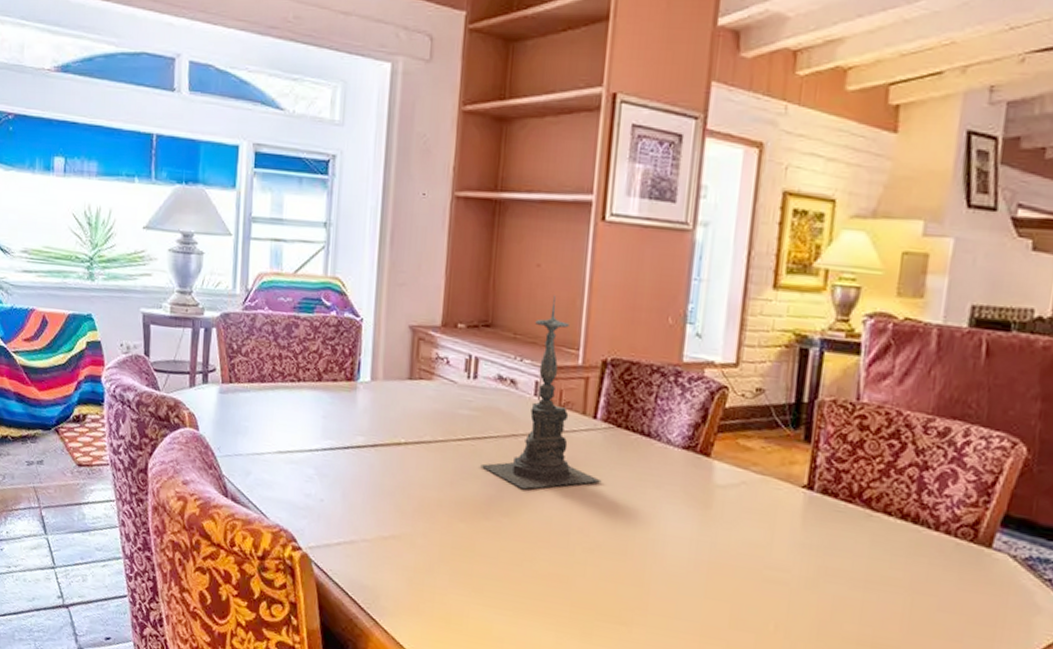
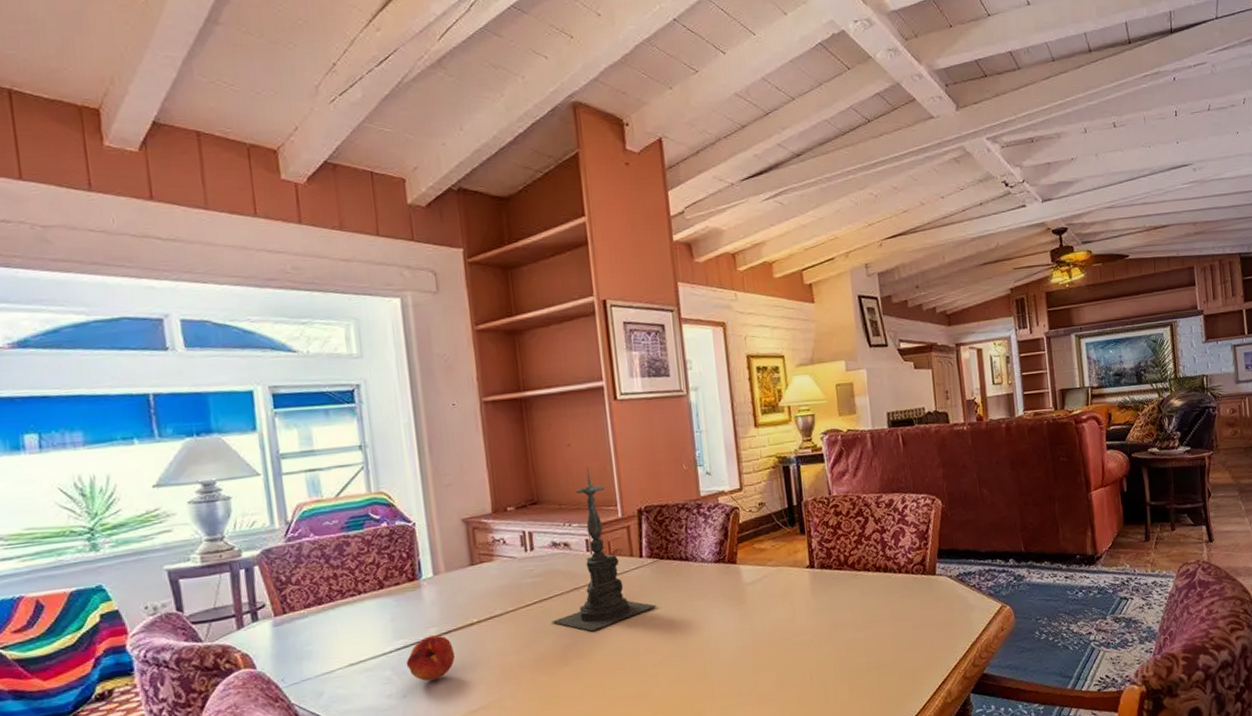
fruit: none [329,444,377,493] -> present [406,635,456,681]

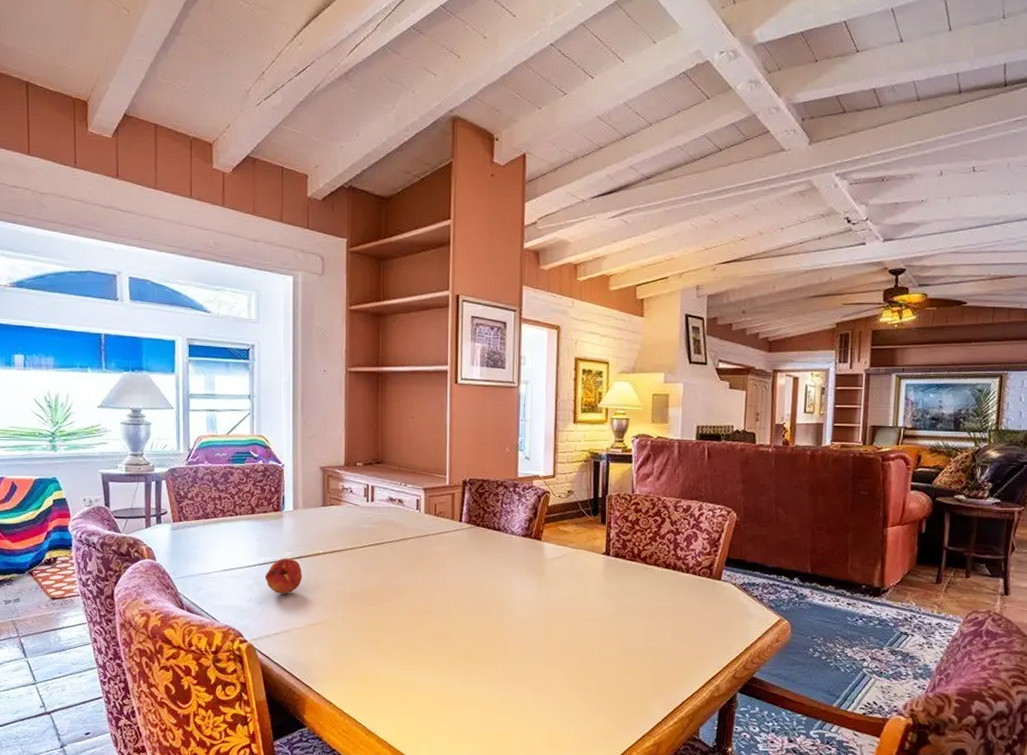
candle holder: present [552,466,657,632] -> none [381,438,469,577]

